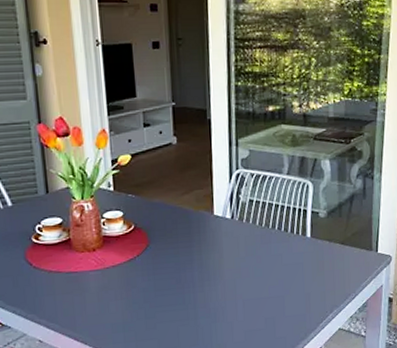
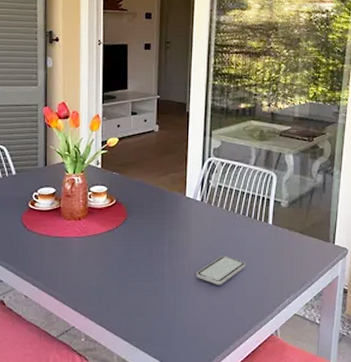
smartphone: none [231,275,285,307] -> present [196,256,246,285]

